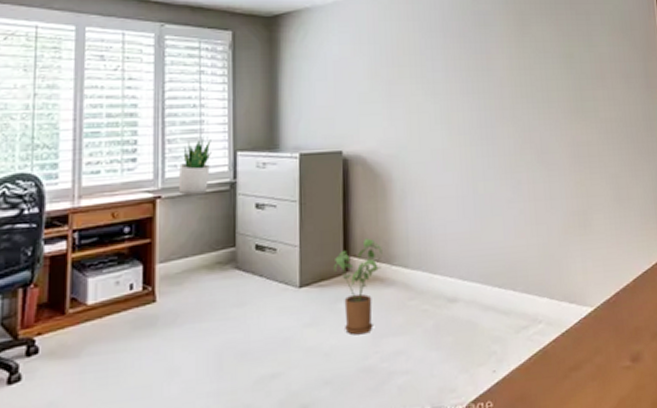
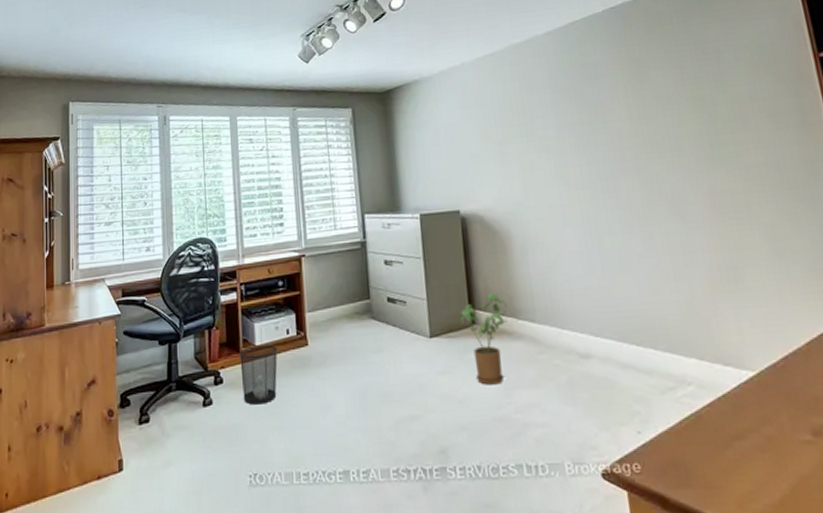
waste bin: none [64,303,117,377] -> present [239,345,278,405]
planter: present [178,138,211,196] -> none [317,204,343,255]

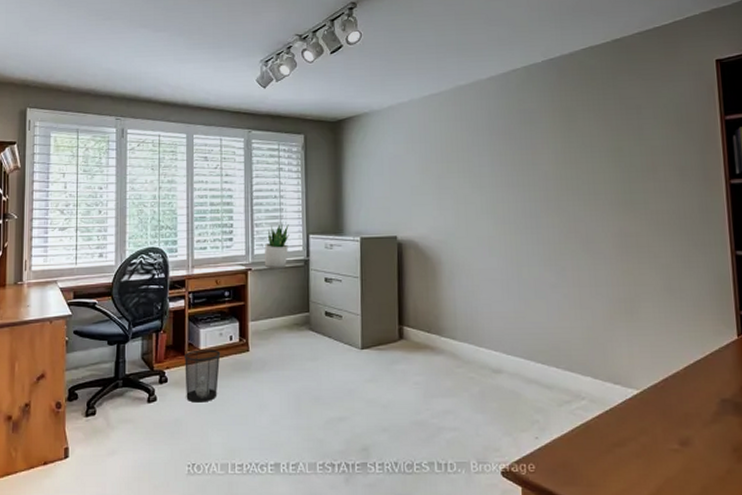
planter: none [317,204,343,255] -> present [264,223,289,269]
house plant: present [460,292,508,385] -> none [390,312,433,393]

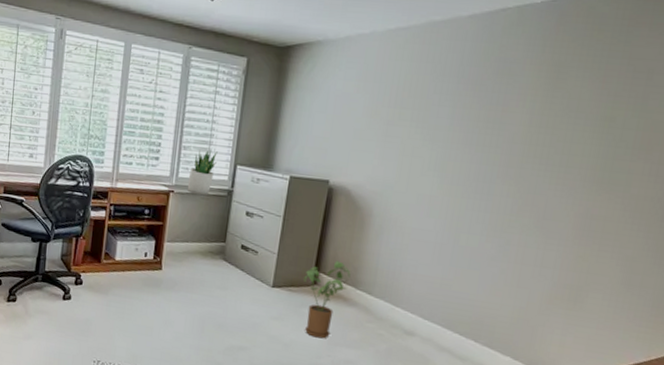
waste bin: present [185,349,221,403] -> none [98,259,135,309]
house plant: none [390,312,433,393] -> present [303,260,351,339]

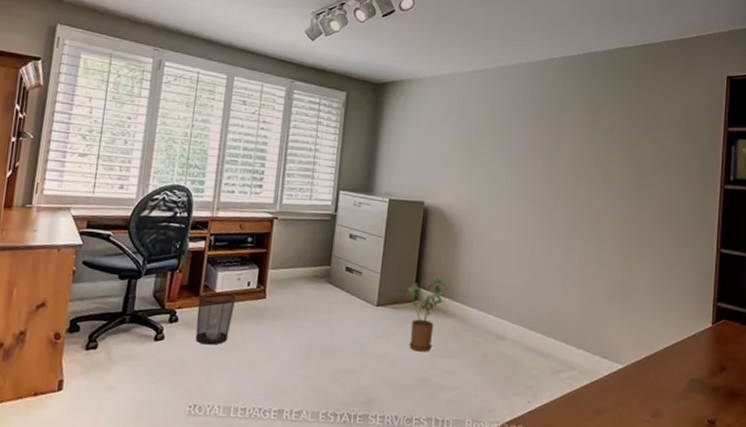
waste bin: none [98,259,135,309] -> present [195,292,237,345]
planter: present [187,149,218,196] -> none [291,176,321,221]

